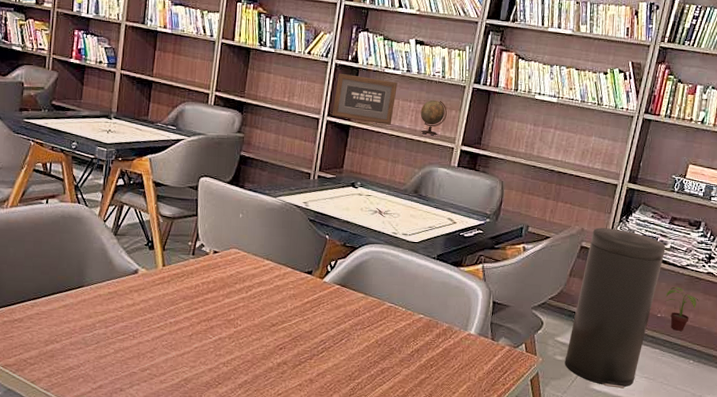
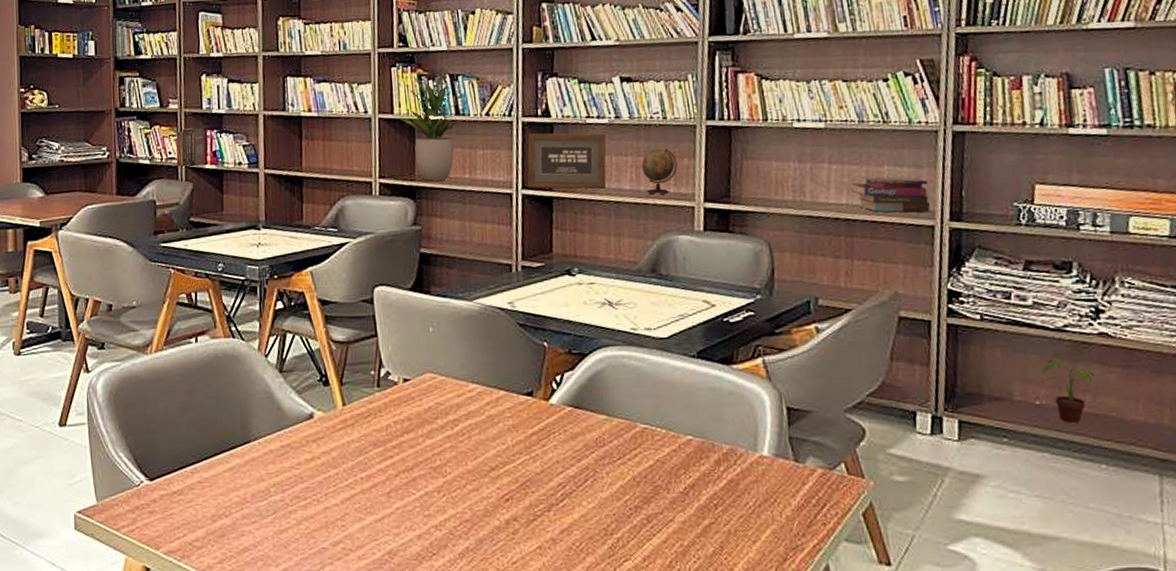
books: none [45,25,72,59] -> present [176,128,205,166]
potted plant: none [239,13,289,101] -> present [400,73,463,181]
pedal bin: present [565,228,666,389] -> none [907,286,1027,516]
books: none [567,141,619,175] -> present [852,176,930,213]

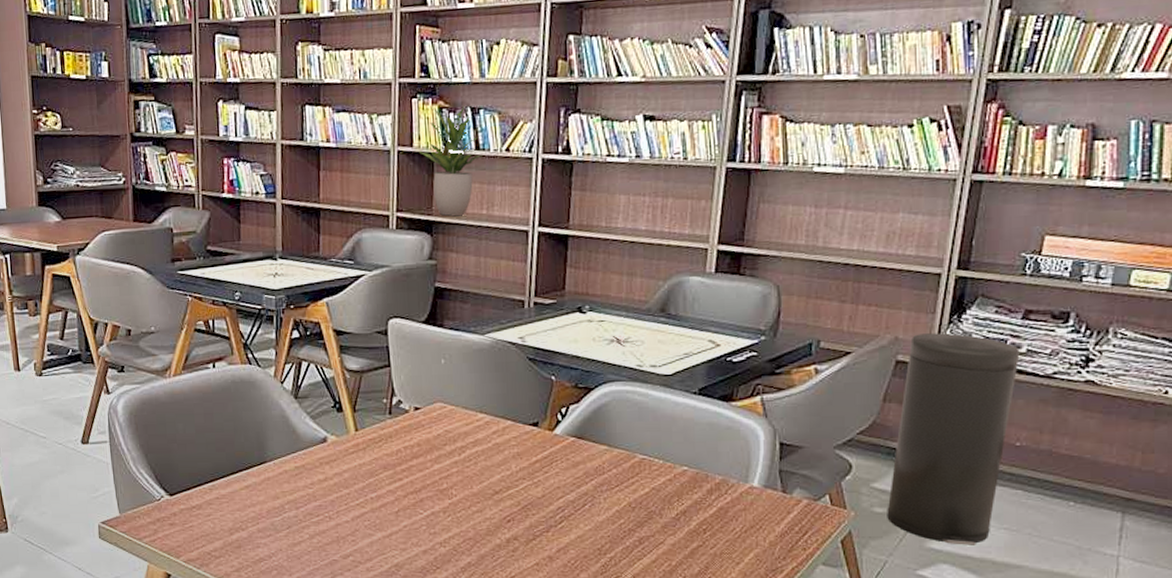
books: present [176,128,205,166] -> none [192,155,222,195]
picture frame: present [527,133,607,190] -> none [544,170,625,229]
globe: present [641,148,678,195] -> none [658,189,694,236]
books: present [852,176,930,213] -> none [865,222,940,261]
pedal bin: none [907,286,1027,516] -> present [887,333,1020,545]
potted plant: present [1041,358,1095,423] -> none [1024,403,1076,463]

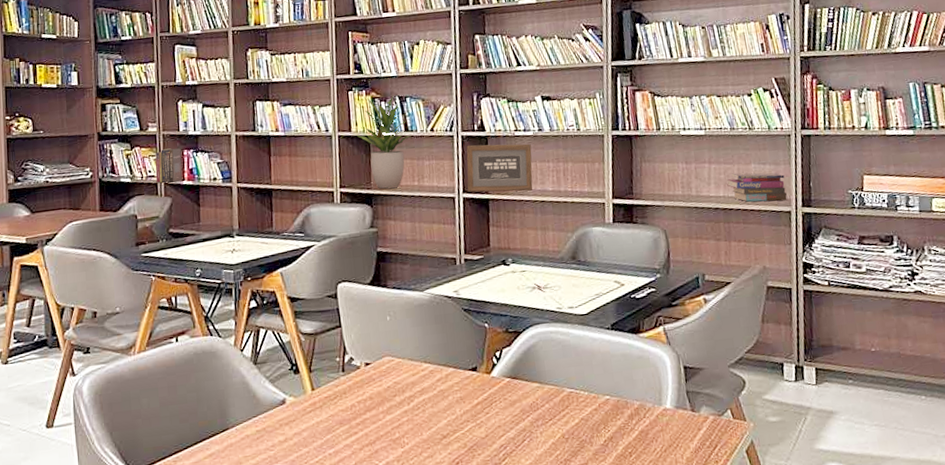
books: none [192,155,222,195] -> present [155,148,182,183]
picture frame: none [544,170,625,229] -> present [466,143,533,193]
books: none [865,222,940,261] -> present [727,172,787,202]
pedal bin: present [887,333,1020,545] -> none [776,260,864,444]

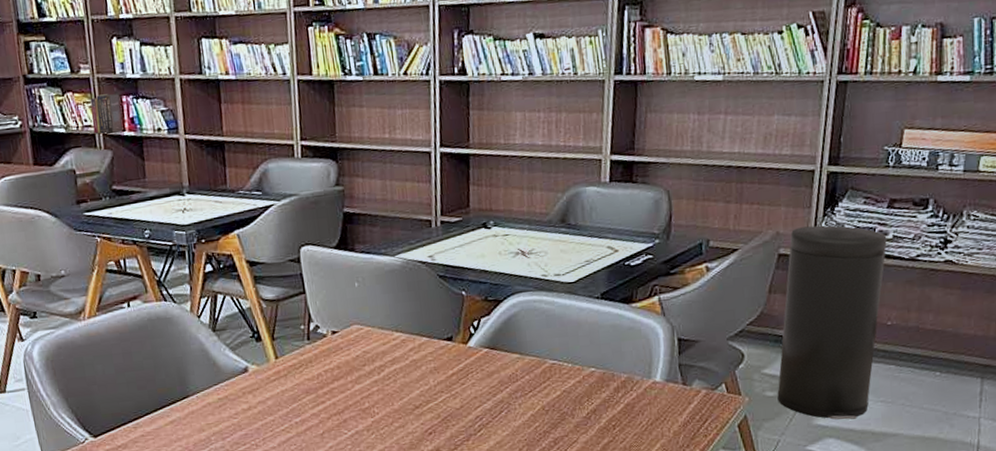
potted plant: present [357,95,411,189] -> none [319,32,381,142]
picture frame: present [466,143,533,193] -> none [444,90,520,147]
books: present [727,172,787,202] -> none [745,125,812,159]
pedal bin: none [776,260,864,444] -> present [777,225,887,420]

